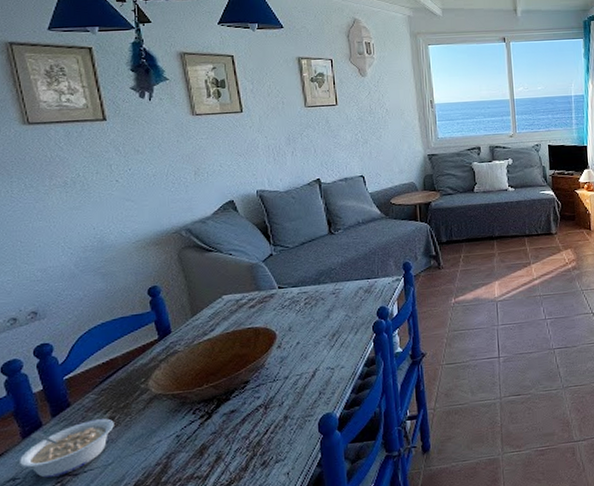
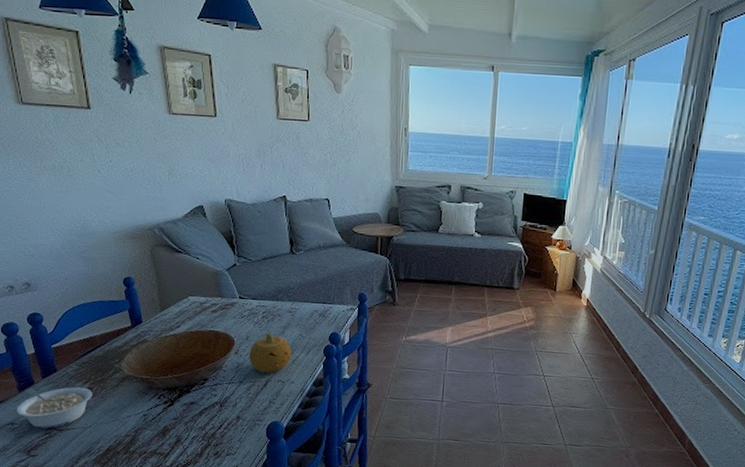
fruit: none [293,318,339,363] -> present [249,332,291,373]

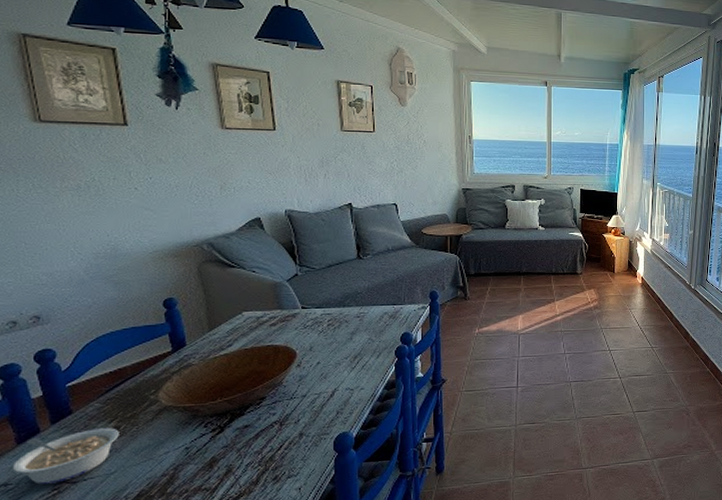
fruit: present [249,332,291,373] -> none [313,340,360,383]

